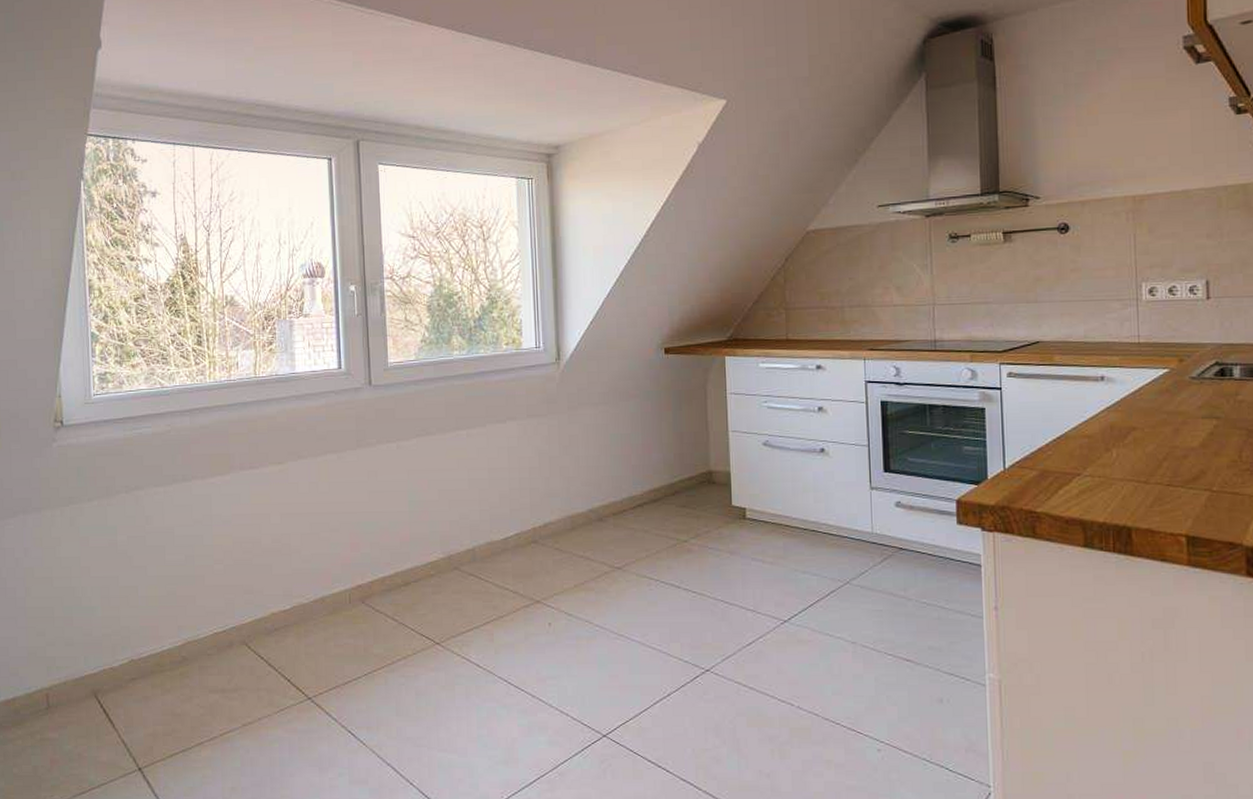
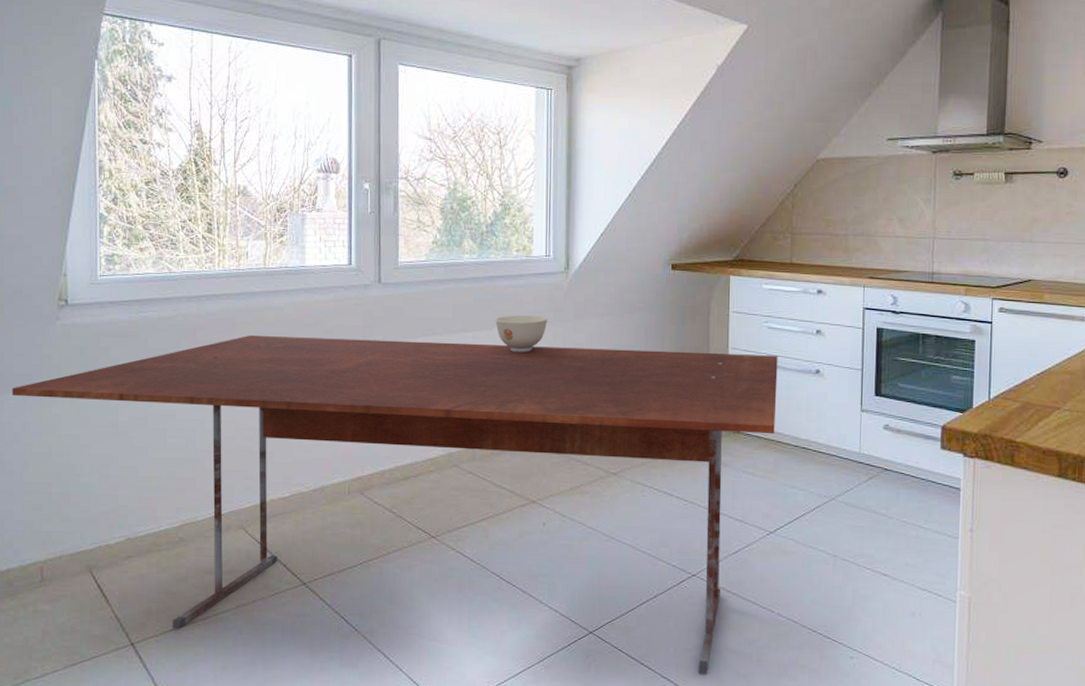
dining table: none [12,436,782,775] -> present [12,334,778,675]
bowl: none [488,408,542,448] -> present [495,314,548,352]

